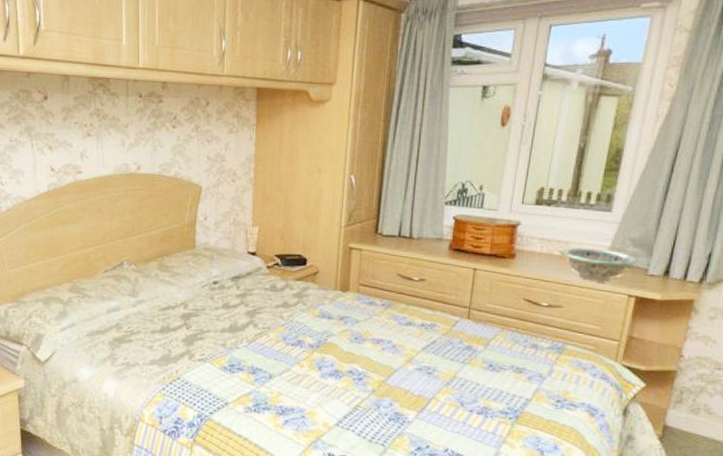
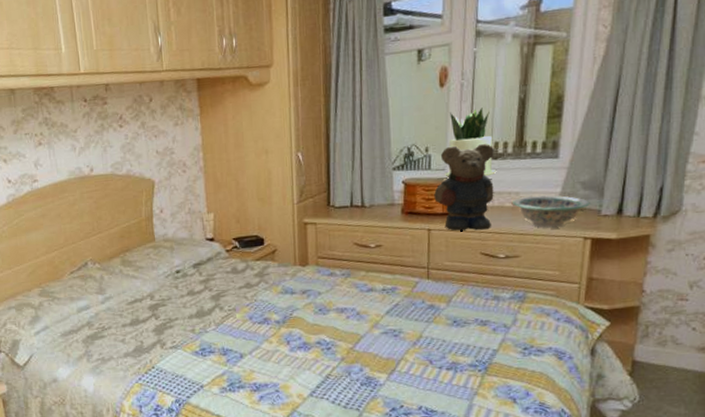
teddy bear: none [483,187,549,276] -> present [434,143,495,231]
planter: none [496,152,549,222] -> present [445,108,497,177]

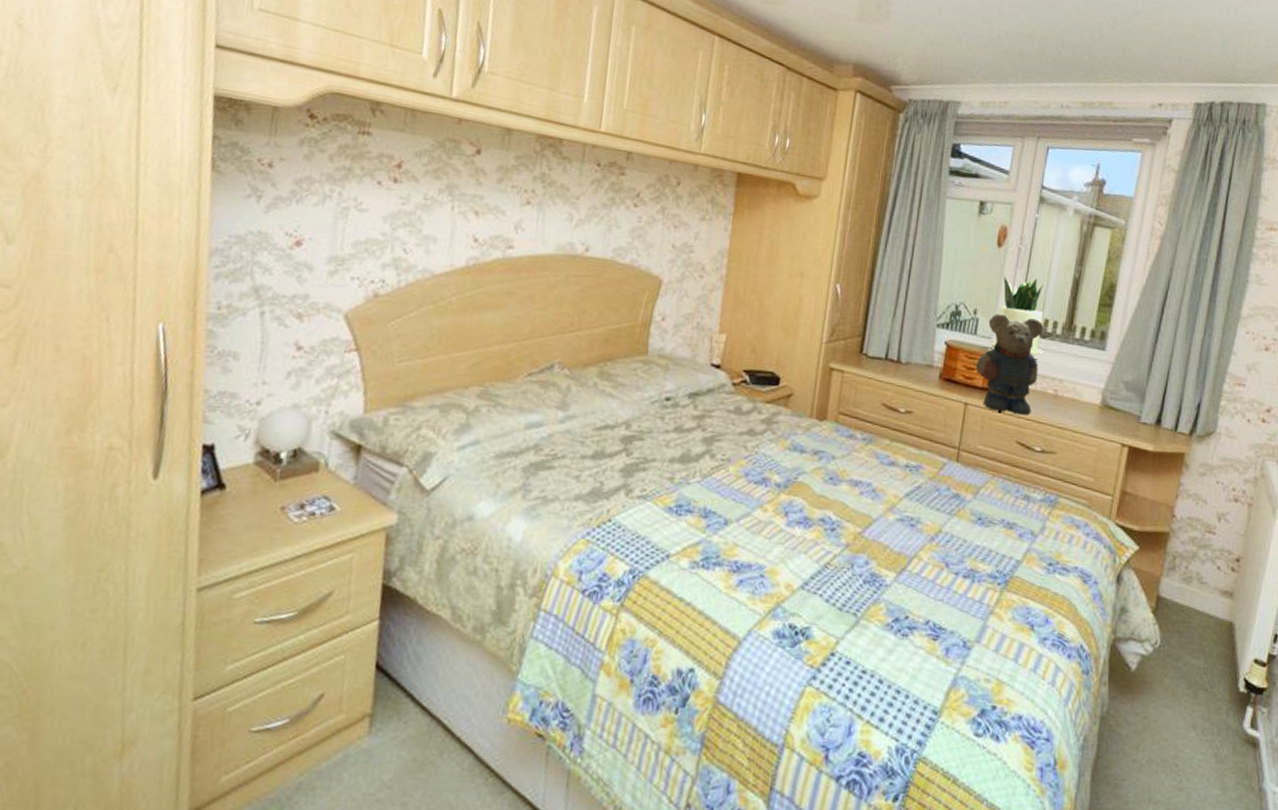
decorative bowl: present [513,195,590,228] -> none [1055,386,1131,428]

